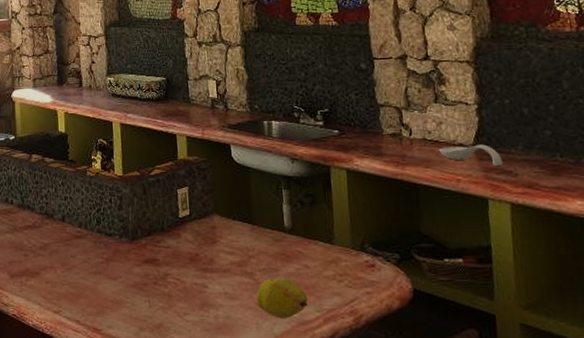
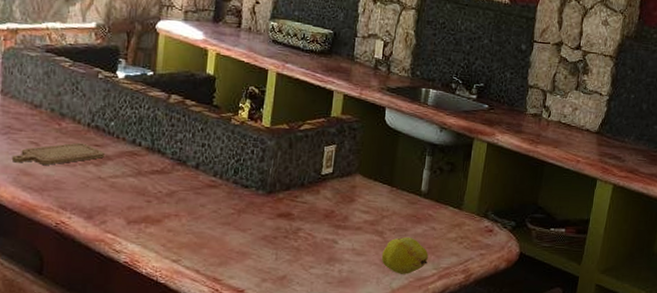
spoon rest: present [438,144,503,167] -> none [568,130,617,153]

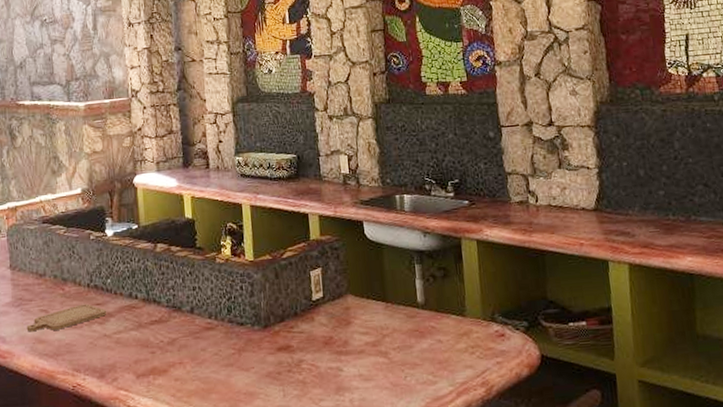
fruit: present [381,236,428,274] -> none [390,354,442,396]

